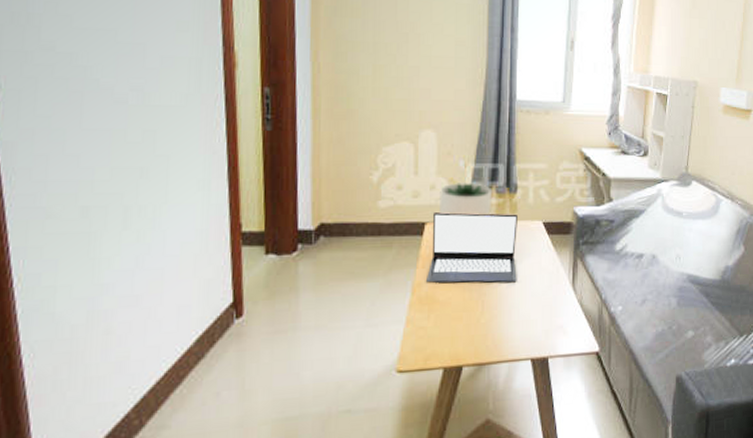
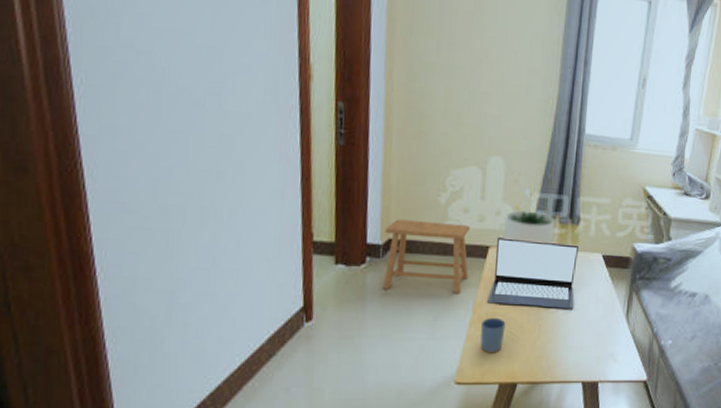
stool: none [316,201,405,277] -> present [383,219,470,294]
mug: none [421,297,447,336] -> present [480,317,506,353]

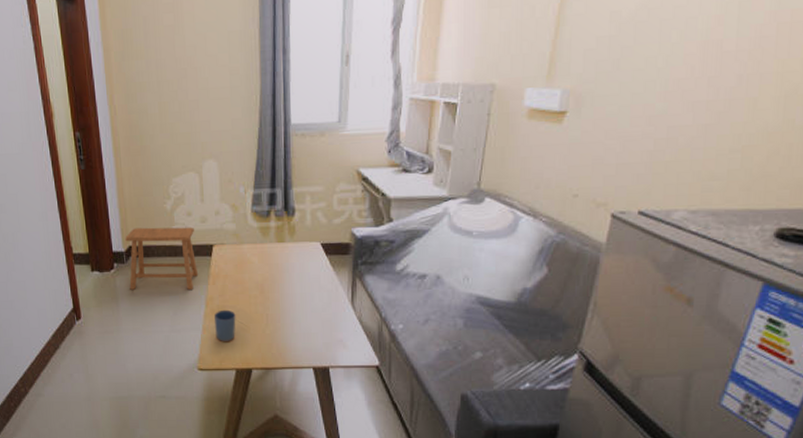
laptop: present [486,237,578,310] -> none [216,235,298,299]
planter: present [503,210,556,243] -> none [223,207,272,237]

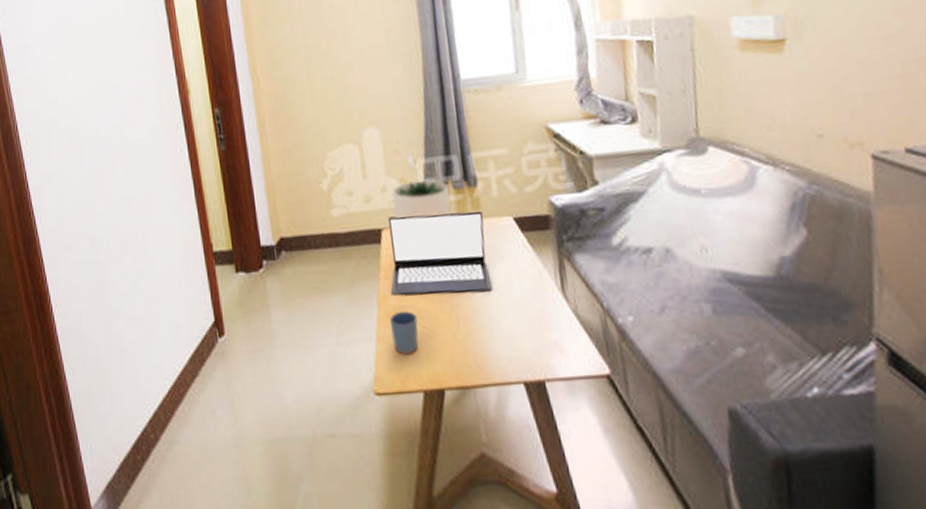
stool: present [125,227,198,291] -> none [275,209,366,293]
laptop: none [216,235,298,299] -> present [389,210,493,295]
planter: none [223,207,272,237] -> present [391,180,452,218]

